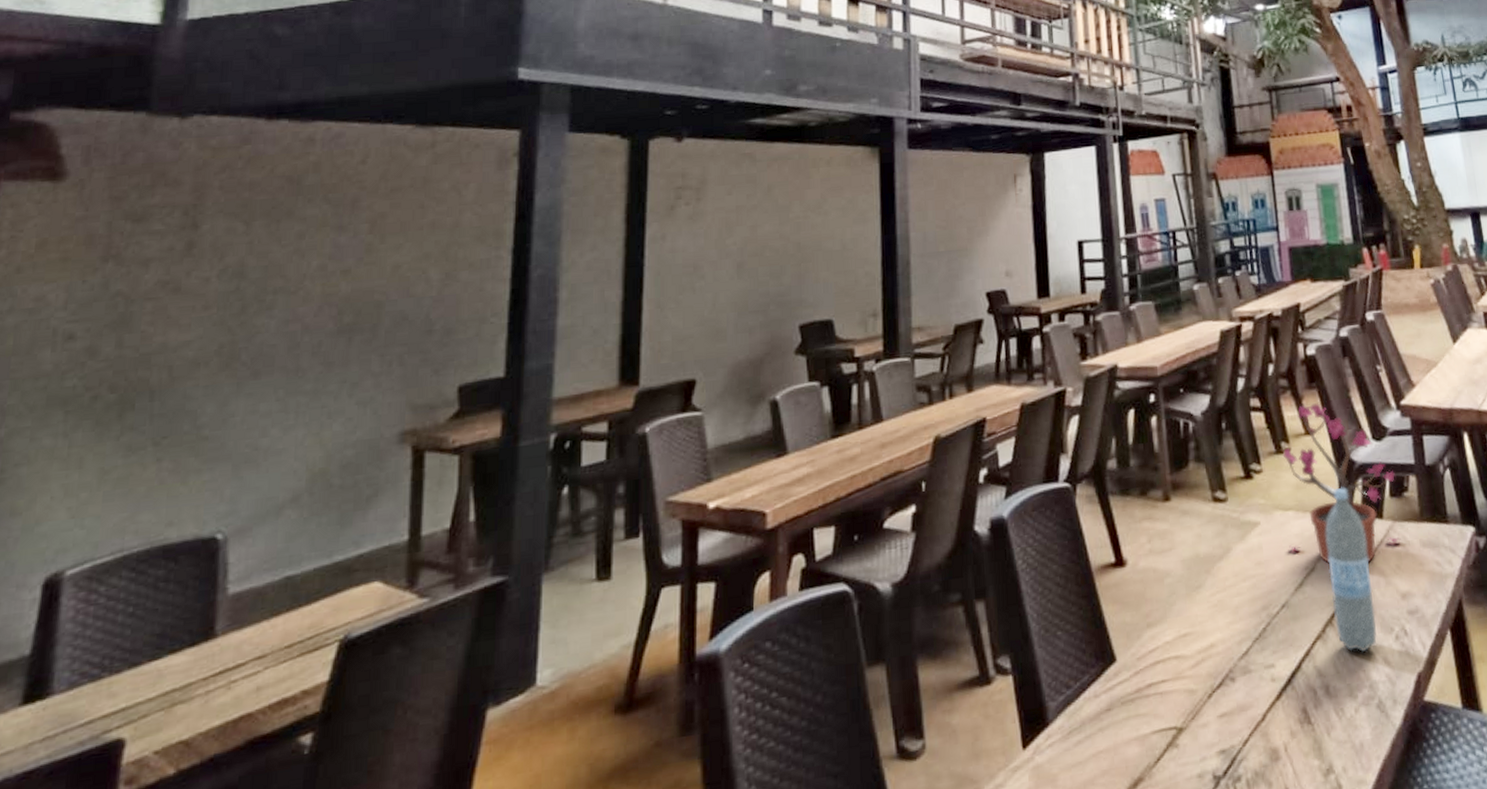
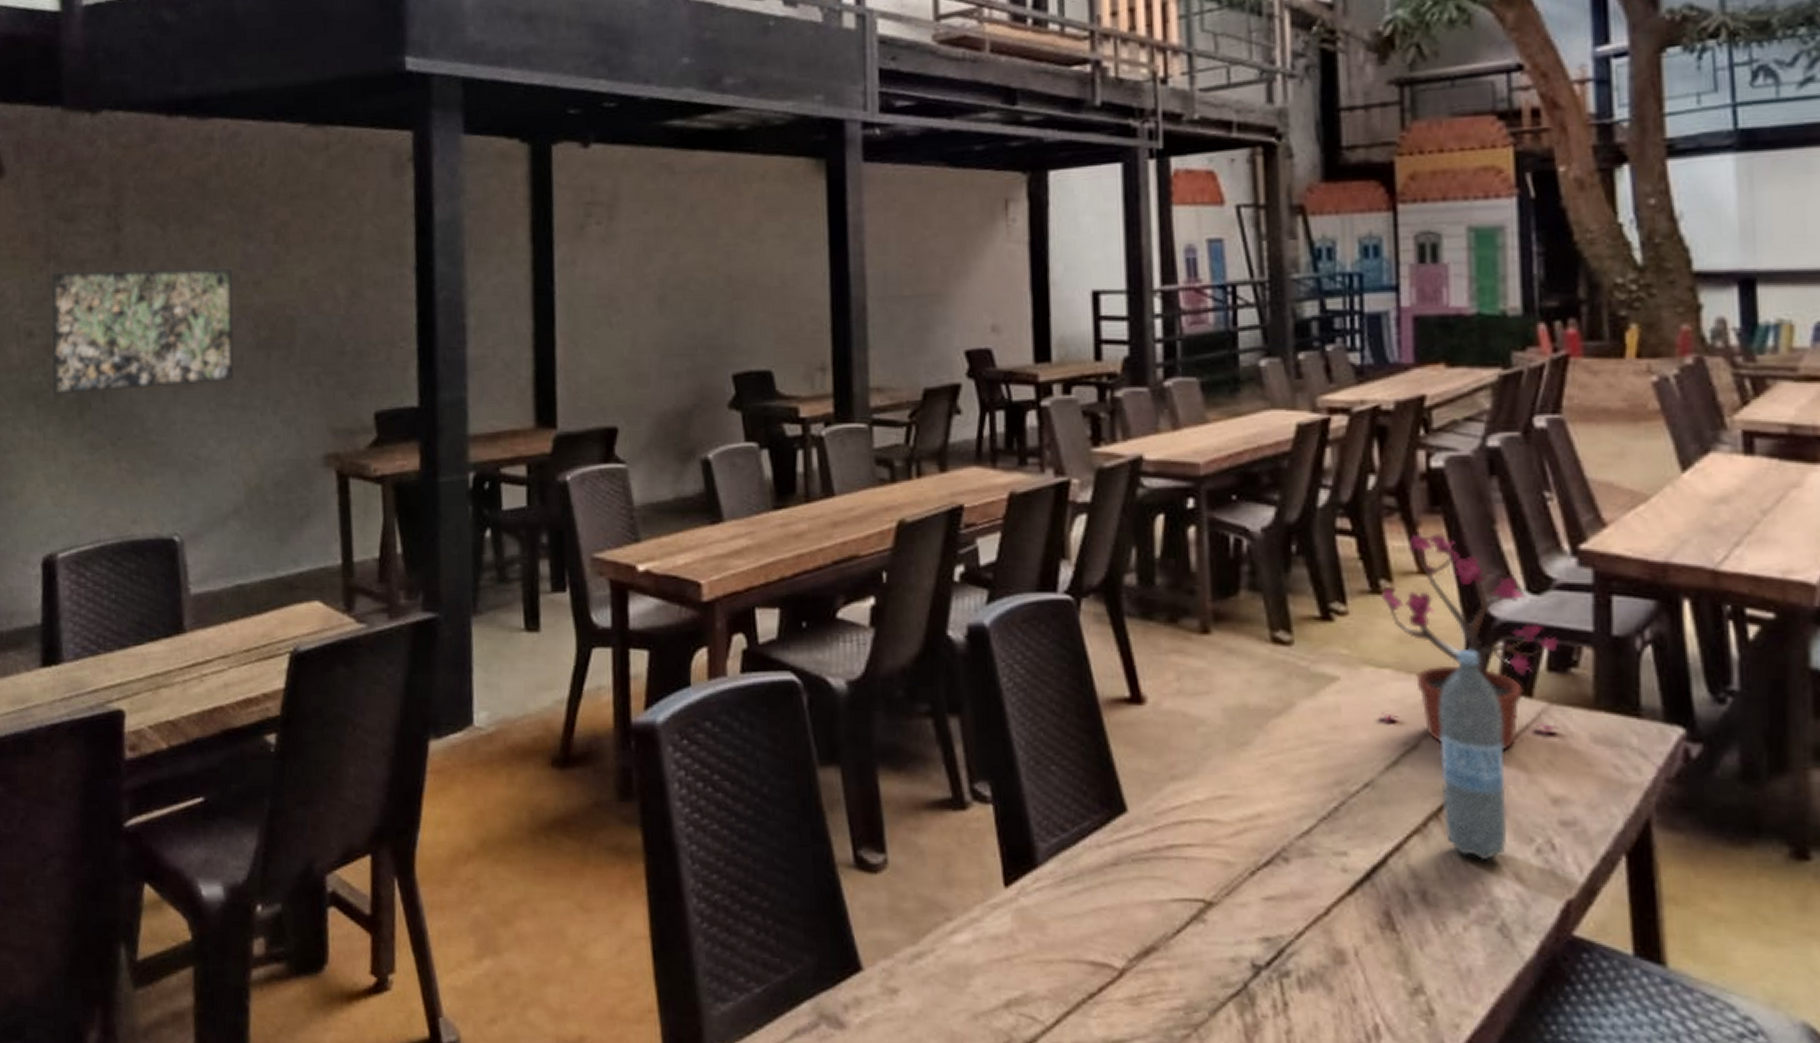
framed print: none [87,259,321,399] -> present [50,268,235,396]

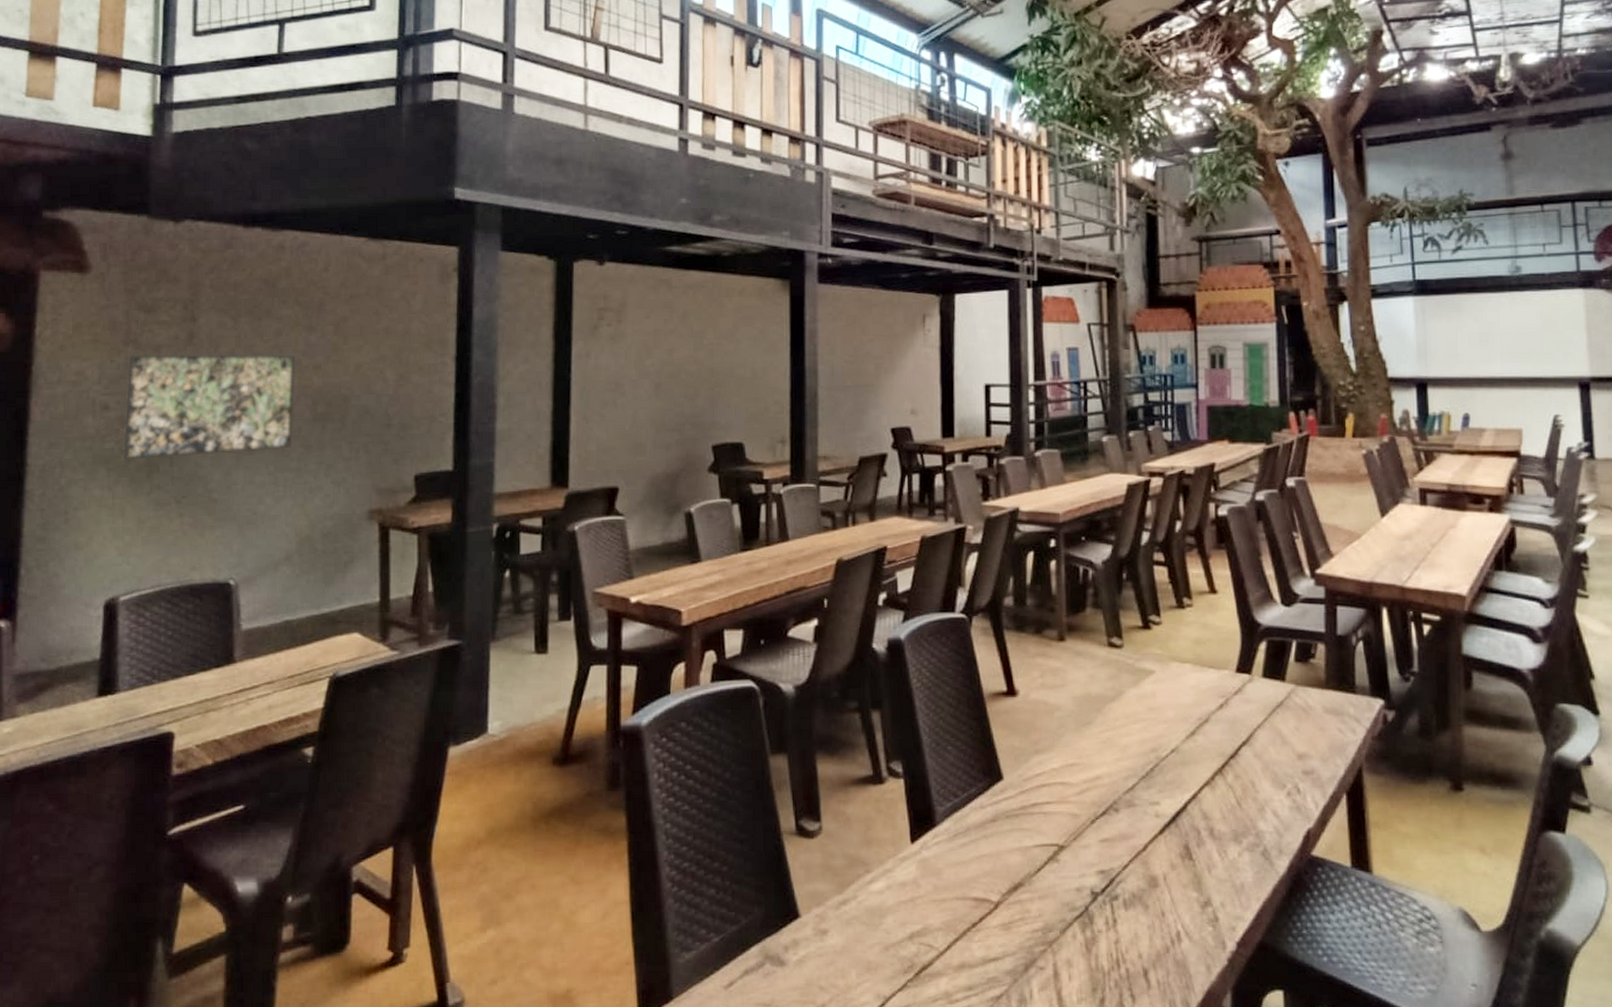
potted plant: present [1380,534,1559,750] -> none [1183,563,1303,721]
water bottle: present [1438,650,1508,861] -> none [1222,648,1268,803]

